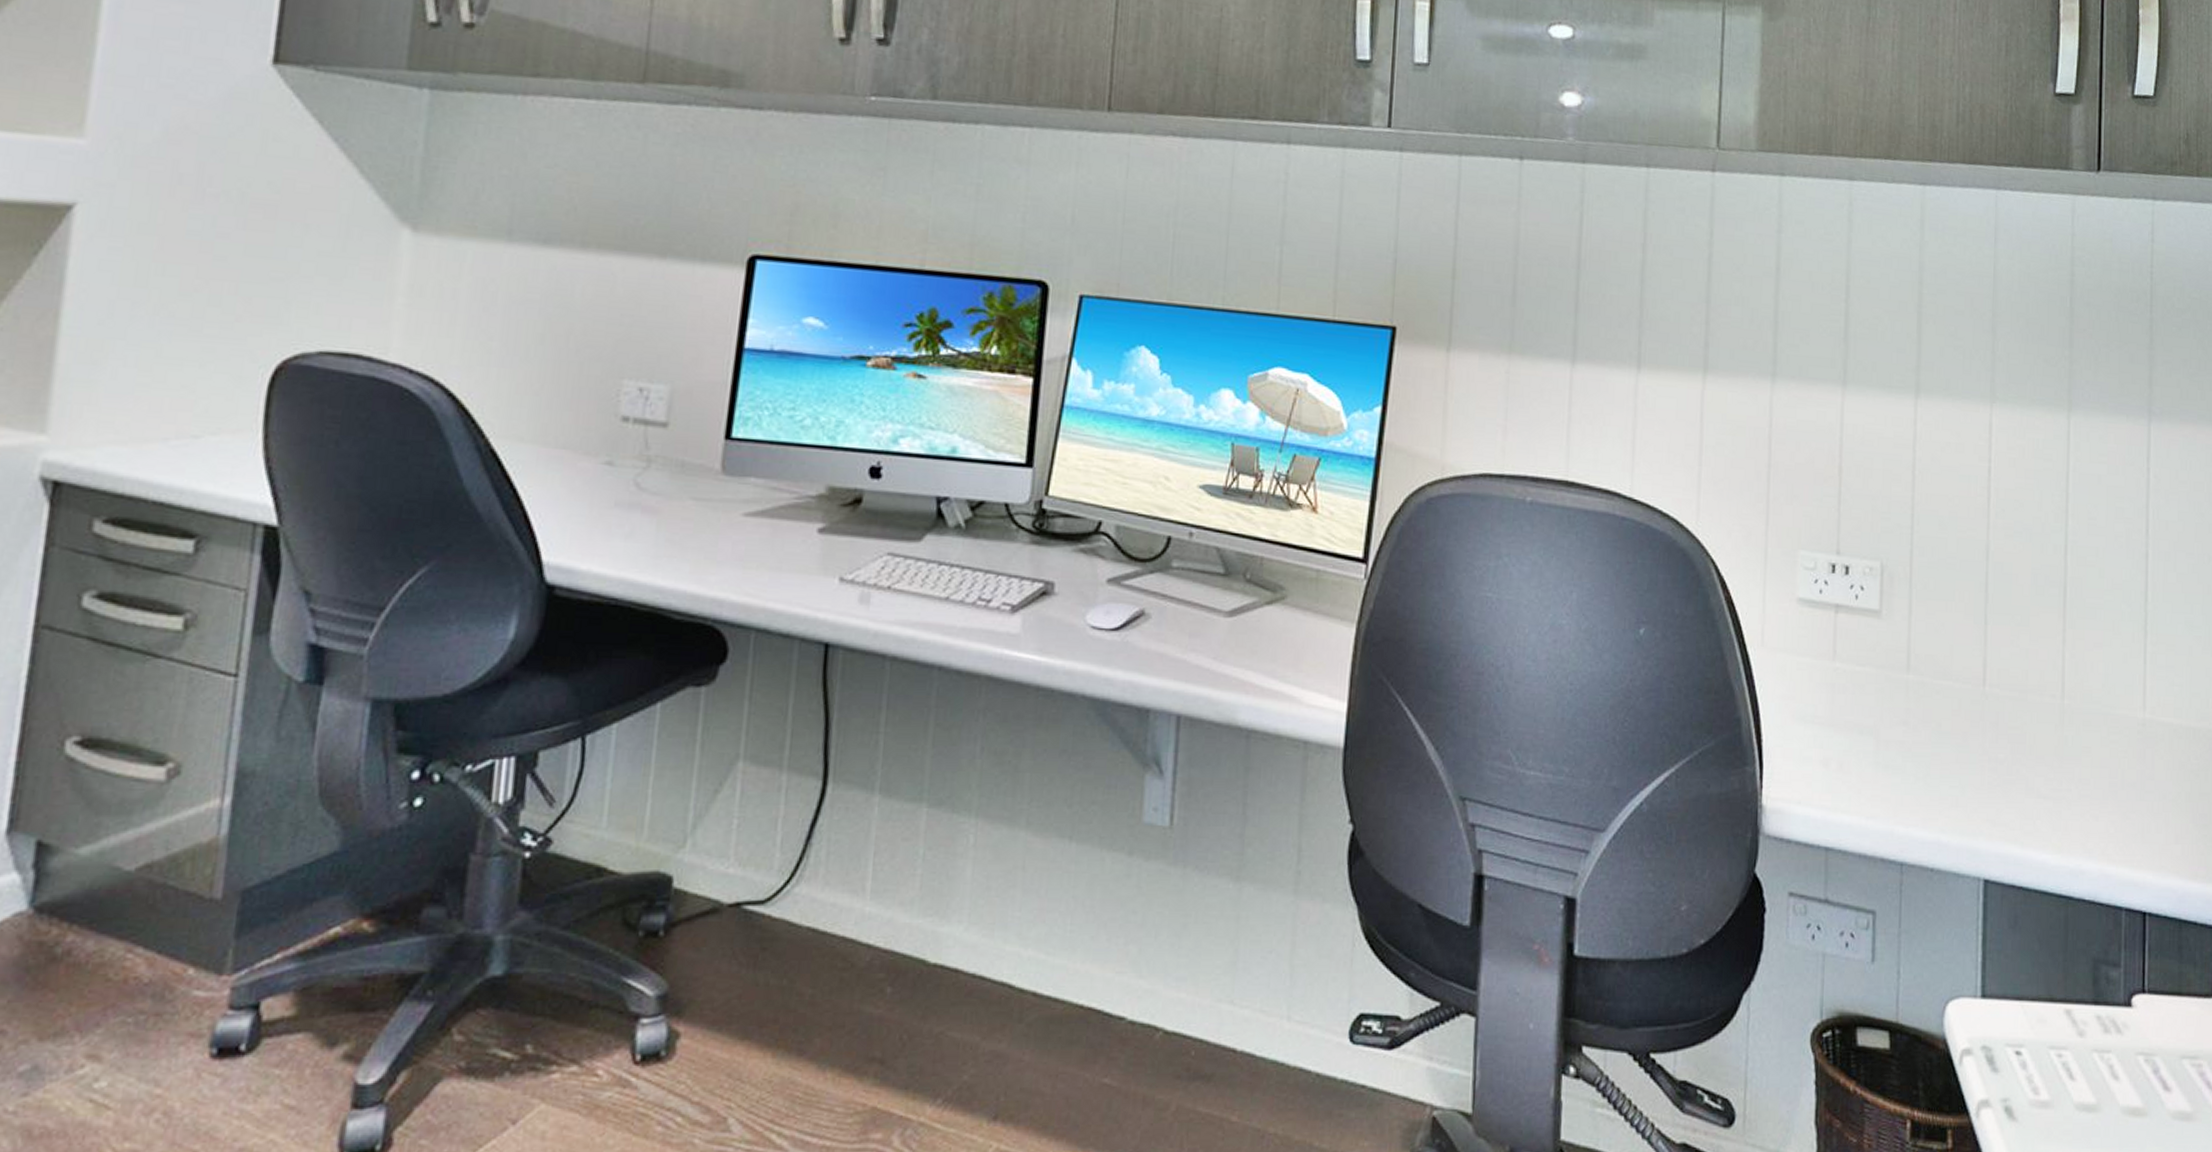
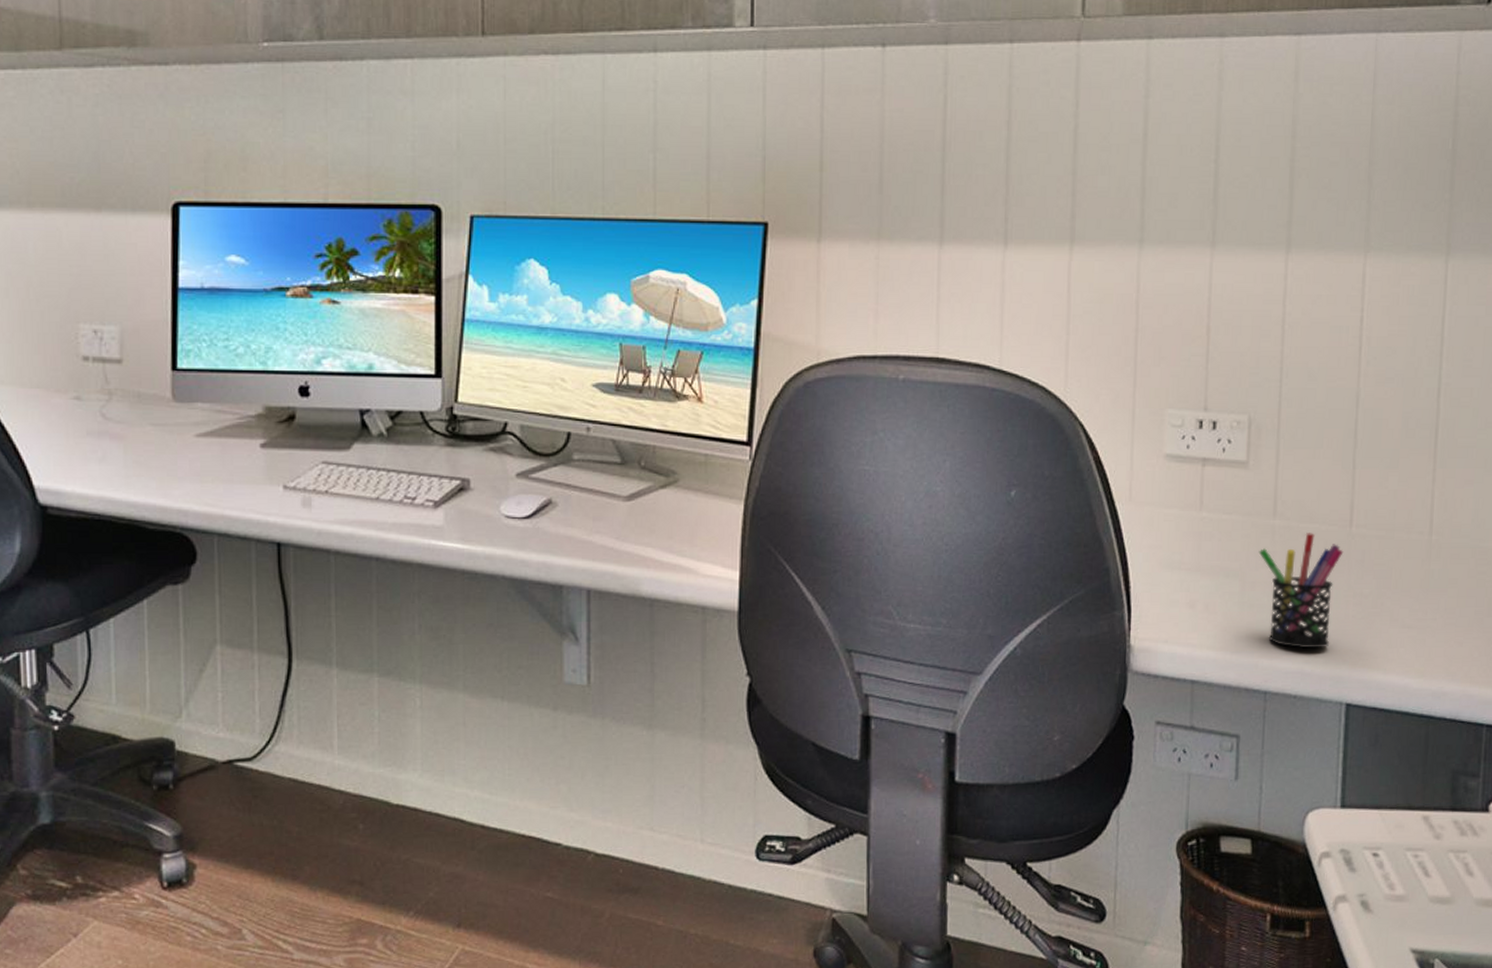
pen holder: none [1892,690,1978,817] -> present [1258,533,1344,649]

